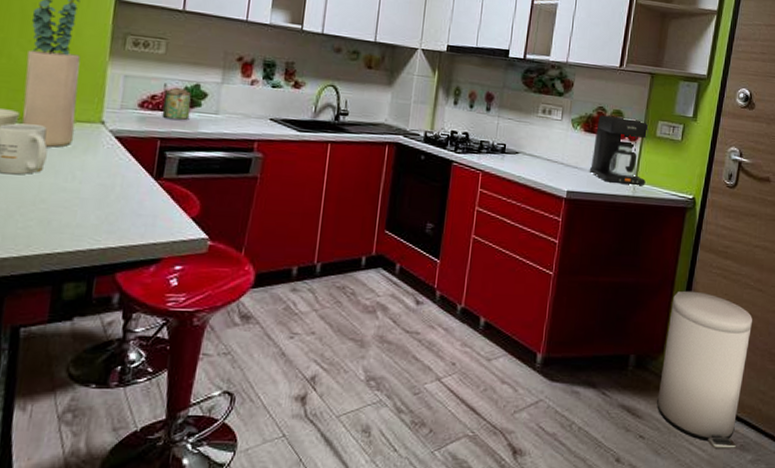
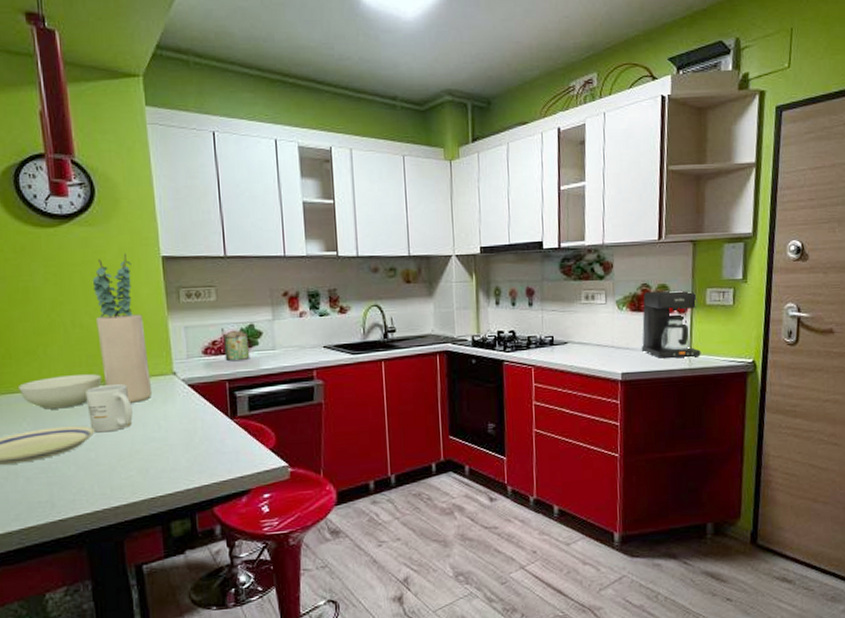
pedal bin: present [657,290,752,450] -> none [740,453,830,603]

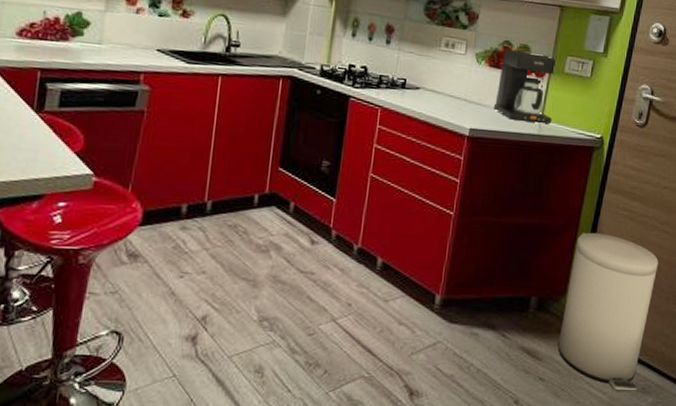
canister: present [223,331,250,362] -> none [41,15,73,51]
pedal bin: none [740,453,830,603] -> present [557,232,658,392]

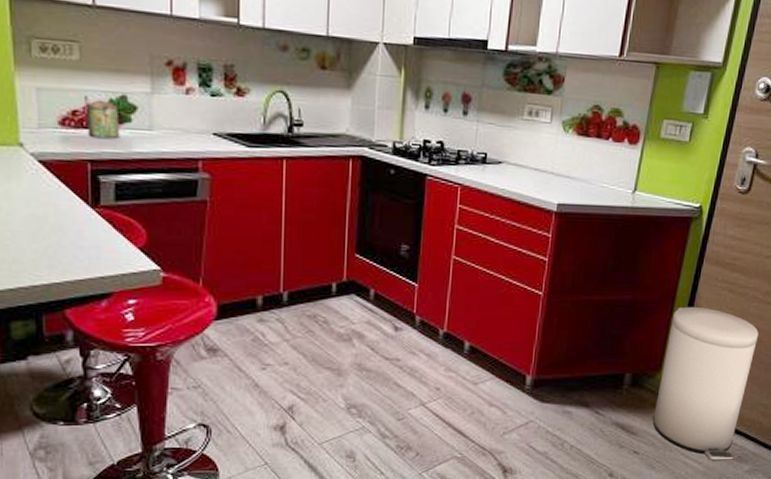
canister: none [41,15,73,51] -> present [87,101,120,140]
coffee maker: present [493,49,557,124] -> none [582,115,652,195]

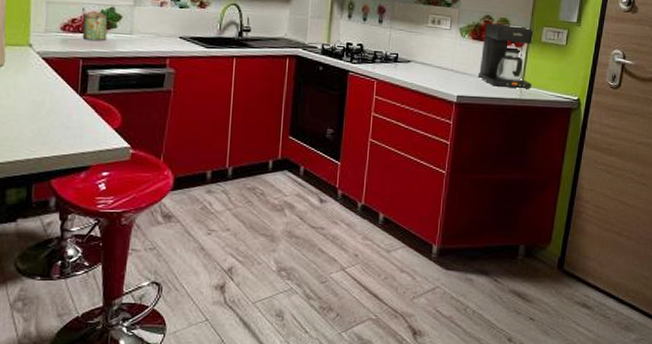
coffee maker: none [582,115,652,195] -> present [477,23,534,89]
pedal bin: present [652,306,759,462] -> none [546,185,636,330]

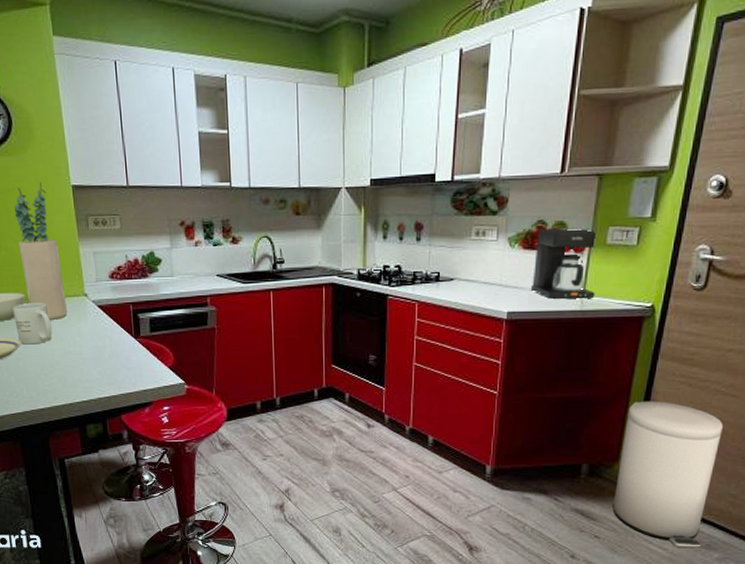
canister: present [82,11,108,42] -> none [127,258,151,286]
pedal bin: none [546,185,636,330] -> present [612,401,723,549]

